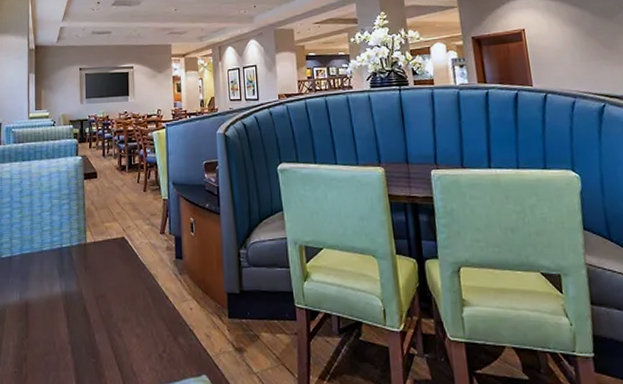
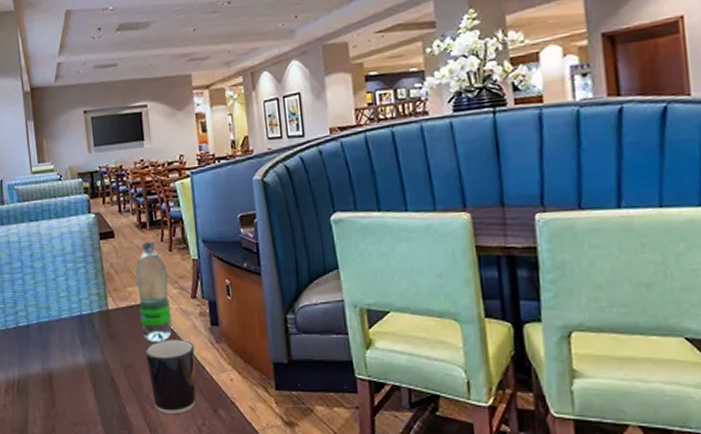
bottle: none [113,182,142,273] -> present [135,241,172,342]
mug: none [116,270,161,343] -> present [145,338,196,415]

